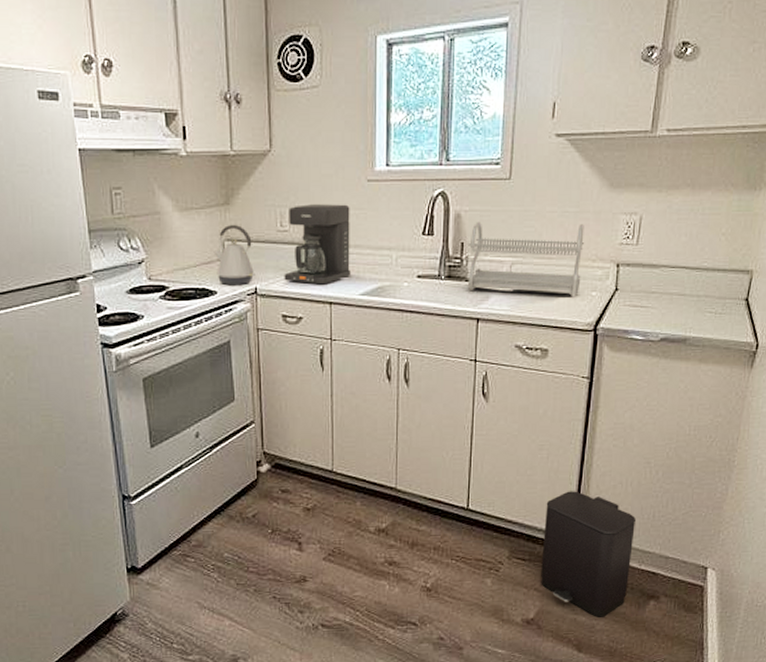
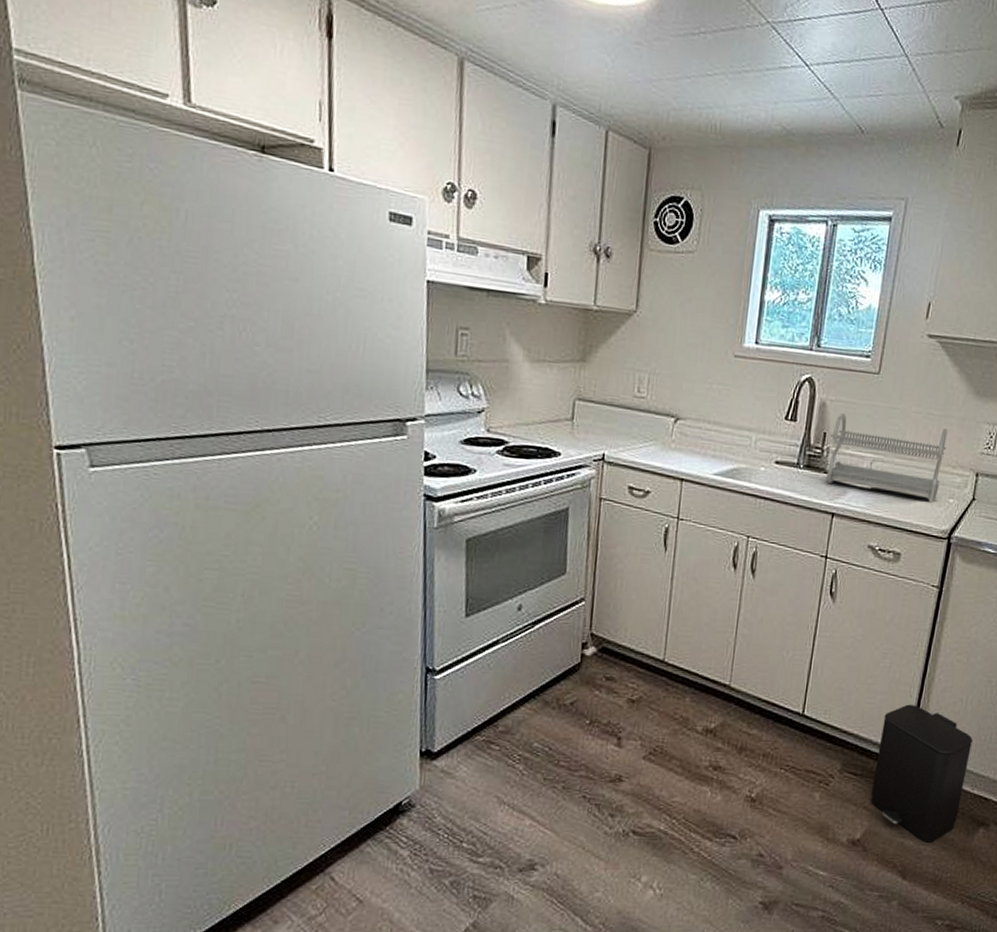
kettle: present [213,224,255,286] -> none [562,383,605,450]
coffee maker: present [284,204,351,285] -> none [635,372,713,459]

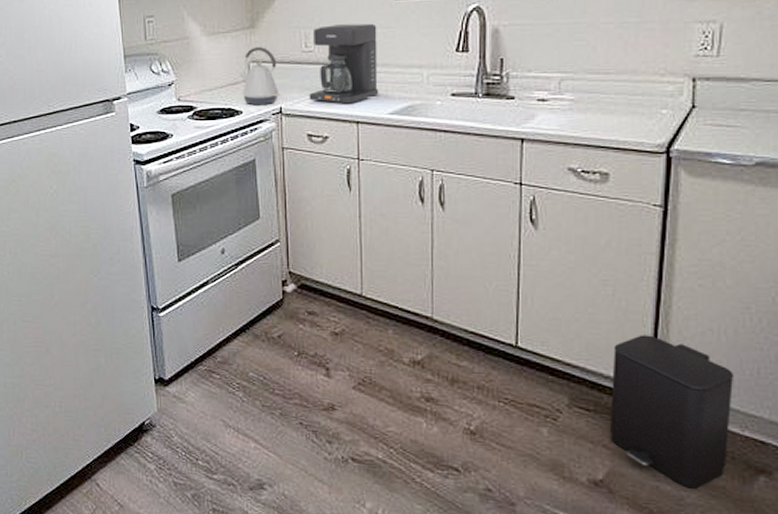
kettle: none [562,383,605,450] -> present [239,46,280,106]
coffee maker: none [635,372,713,459] -> present [309,23,379,104]
dish rack: present [825,413,948,502] -> none [508,35,650,116]

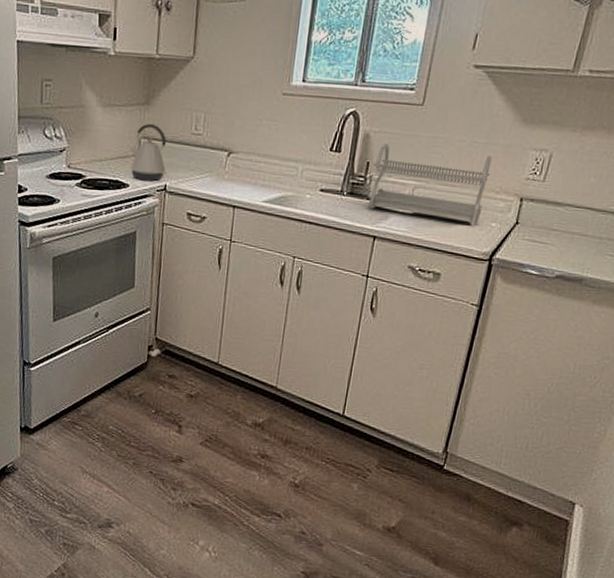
coffee maker: present [309,23,379,104] -> none [192,111,263,189]
dish rack: none [508,35,650,116] -> present [368,144,492,226]
pedal bin: present [610,335,735,489] -> none [406,411,509,536]

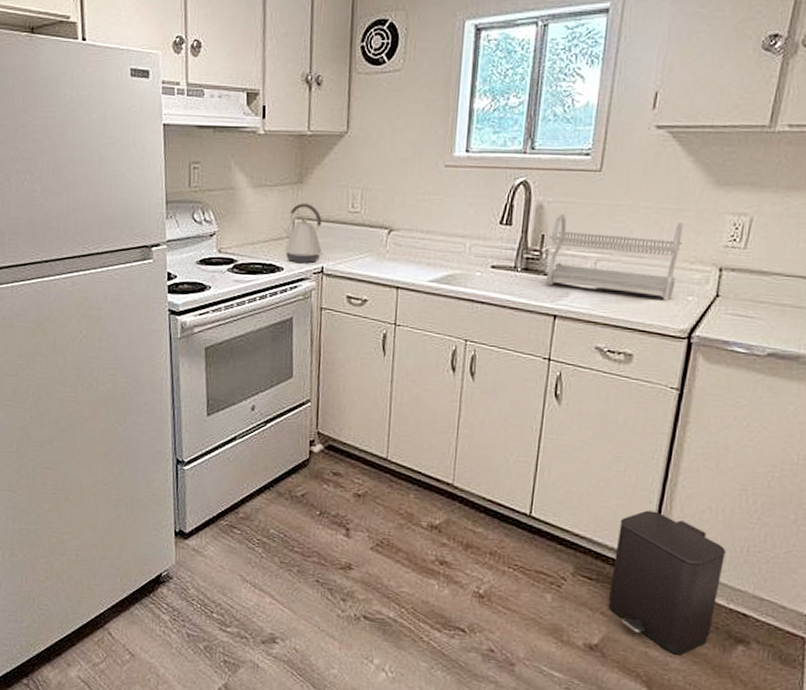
pedal bin: none [406,411,509,536] -> present [608,510,727,655]

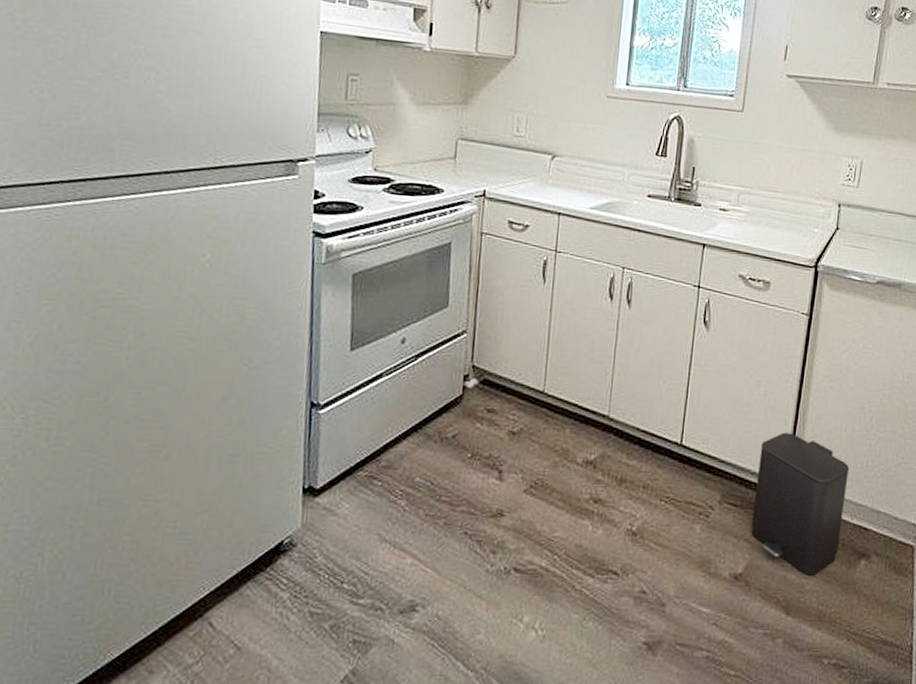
kettle: present [283,202,323,264] -> none [445,123,486,186]
dish rack: present [545,214,683,301] -> none [695,149,810,232]

